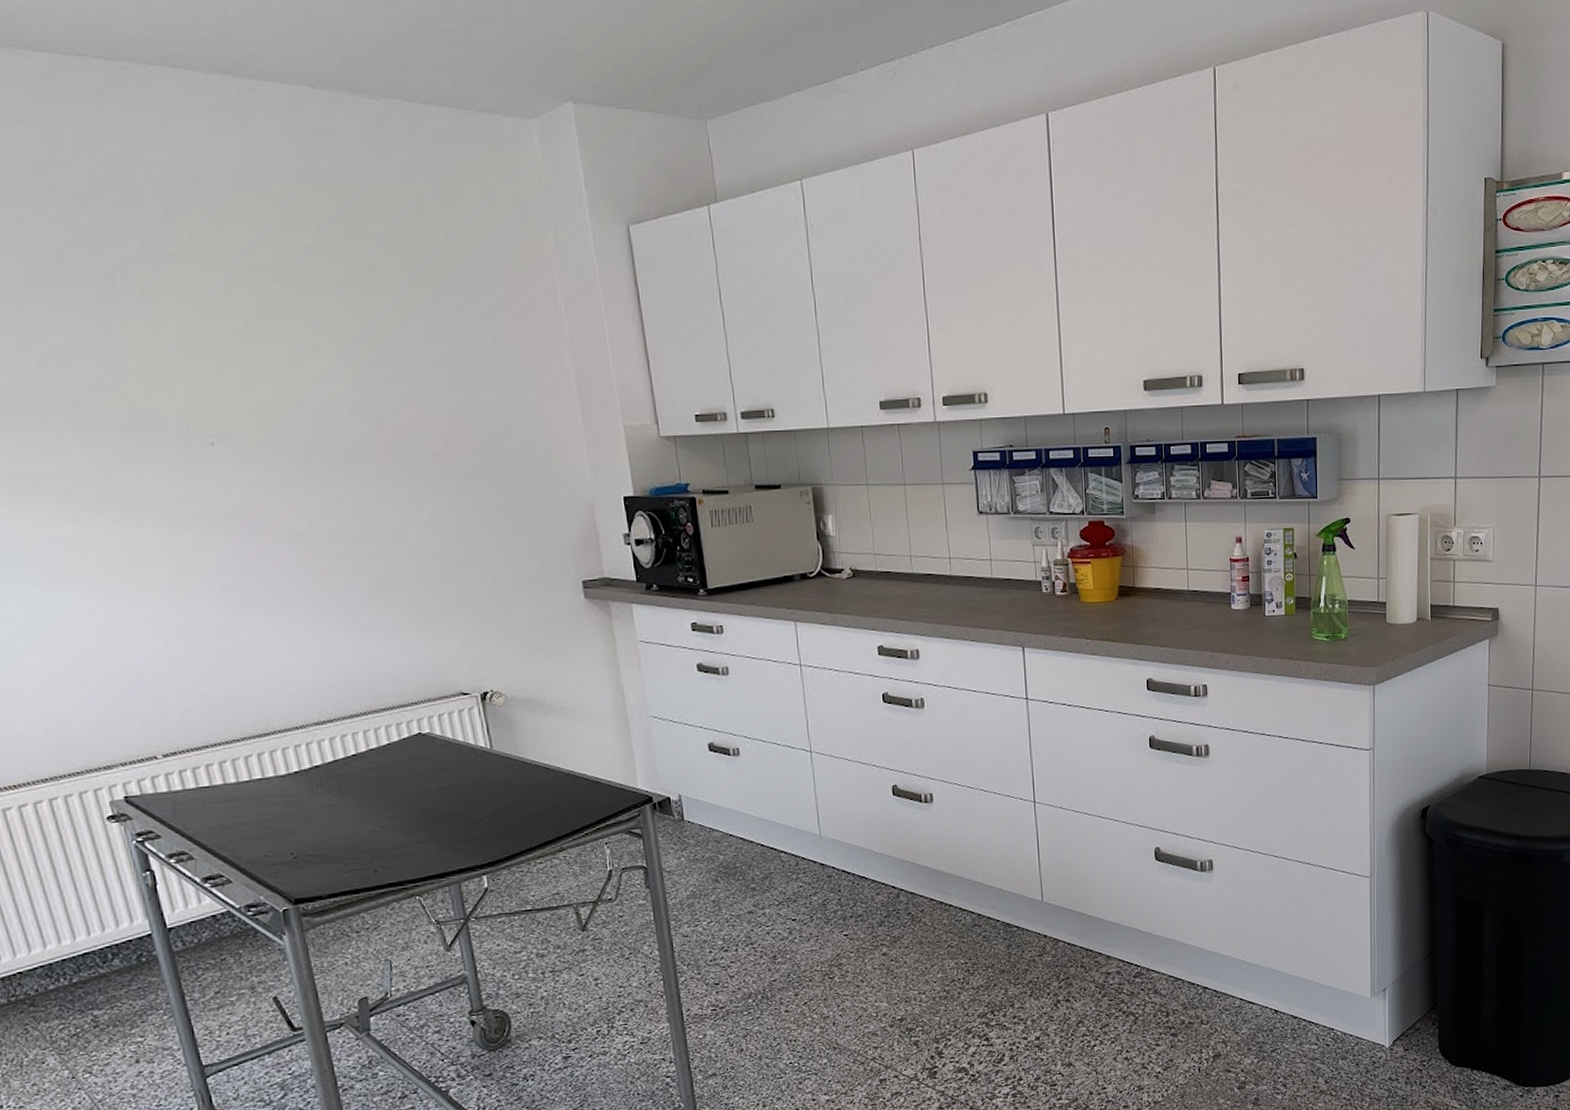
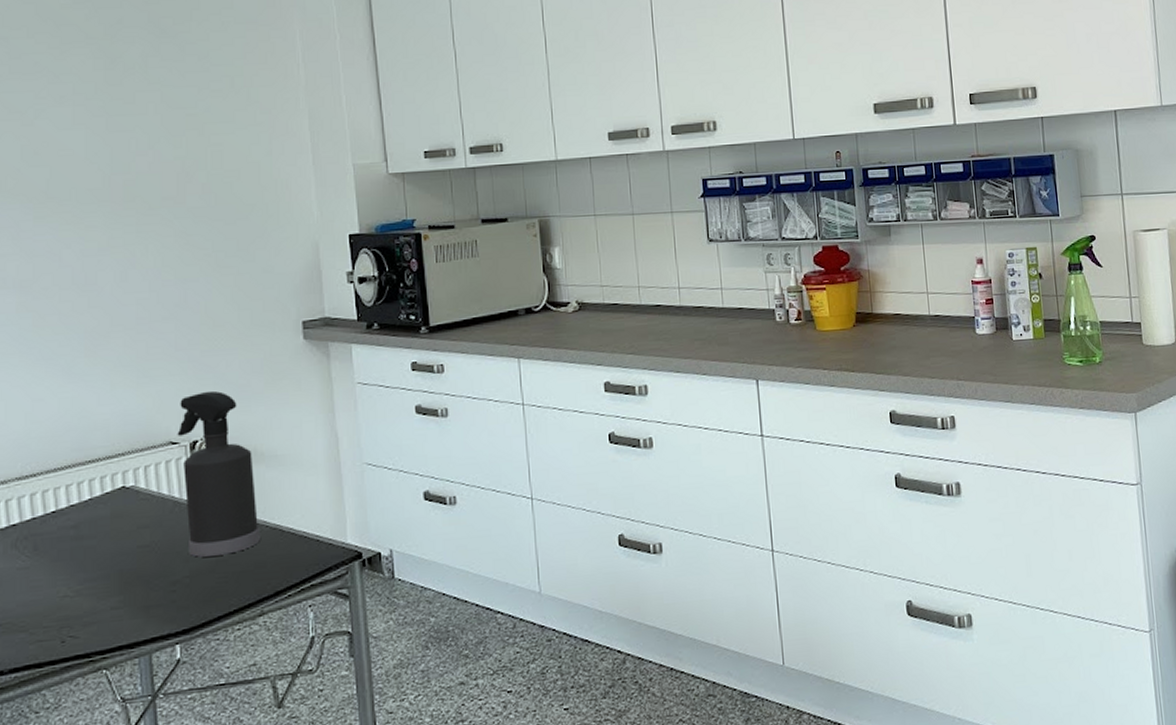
spray bottle: none [467,645,555,799] -> present [177,390,260,557]

